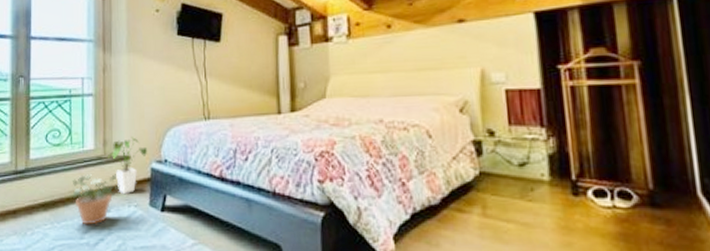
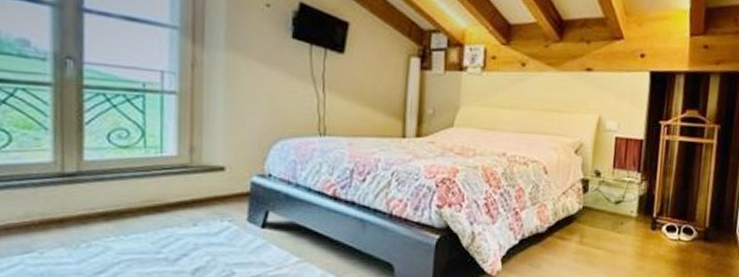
potted plant: present [68,174,124,225] -> none [140,183,216,239]
house plant: present [107,137,147,194] -> none [194,146,247,207]

